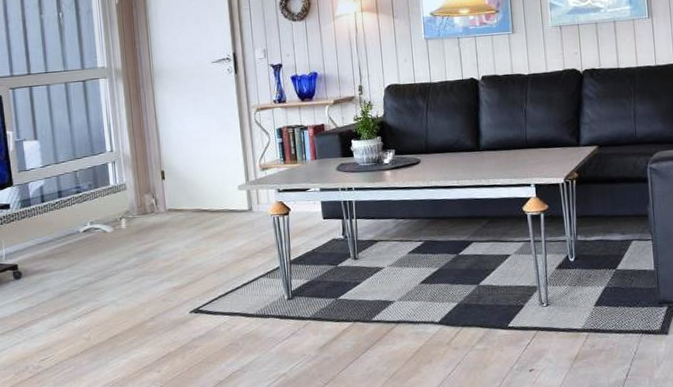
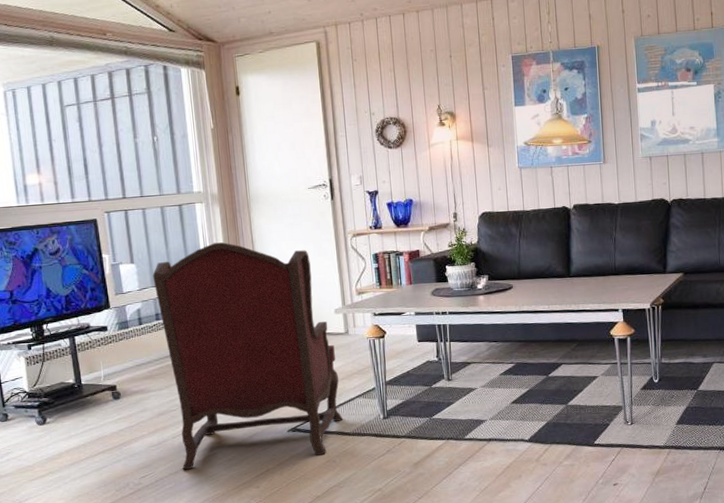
armchair: none [55,118,246,353] -> present [152,242,343,471]

